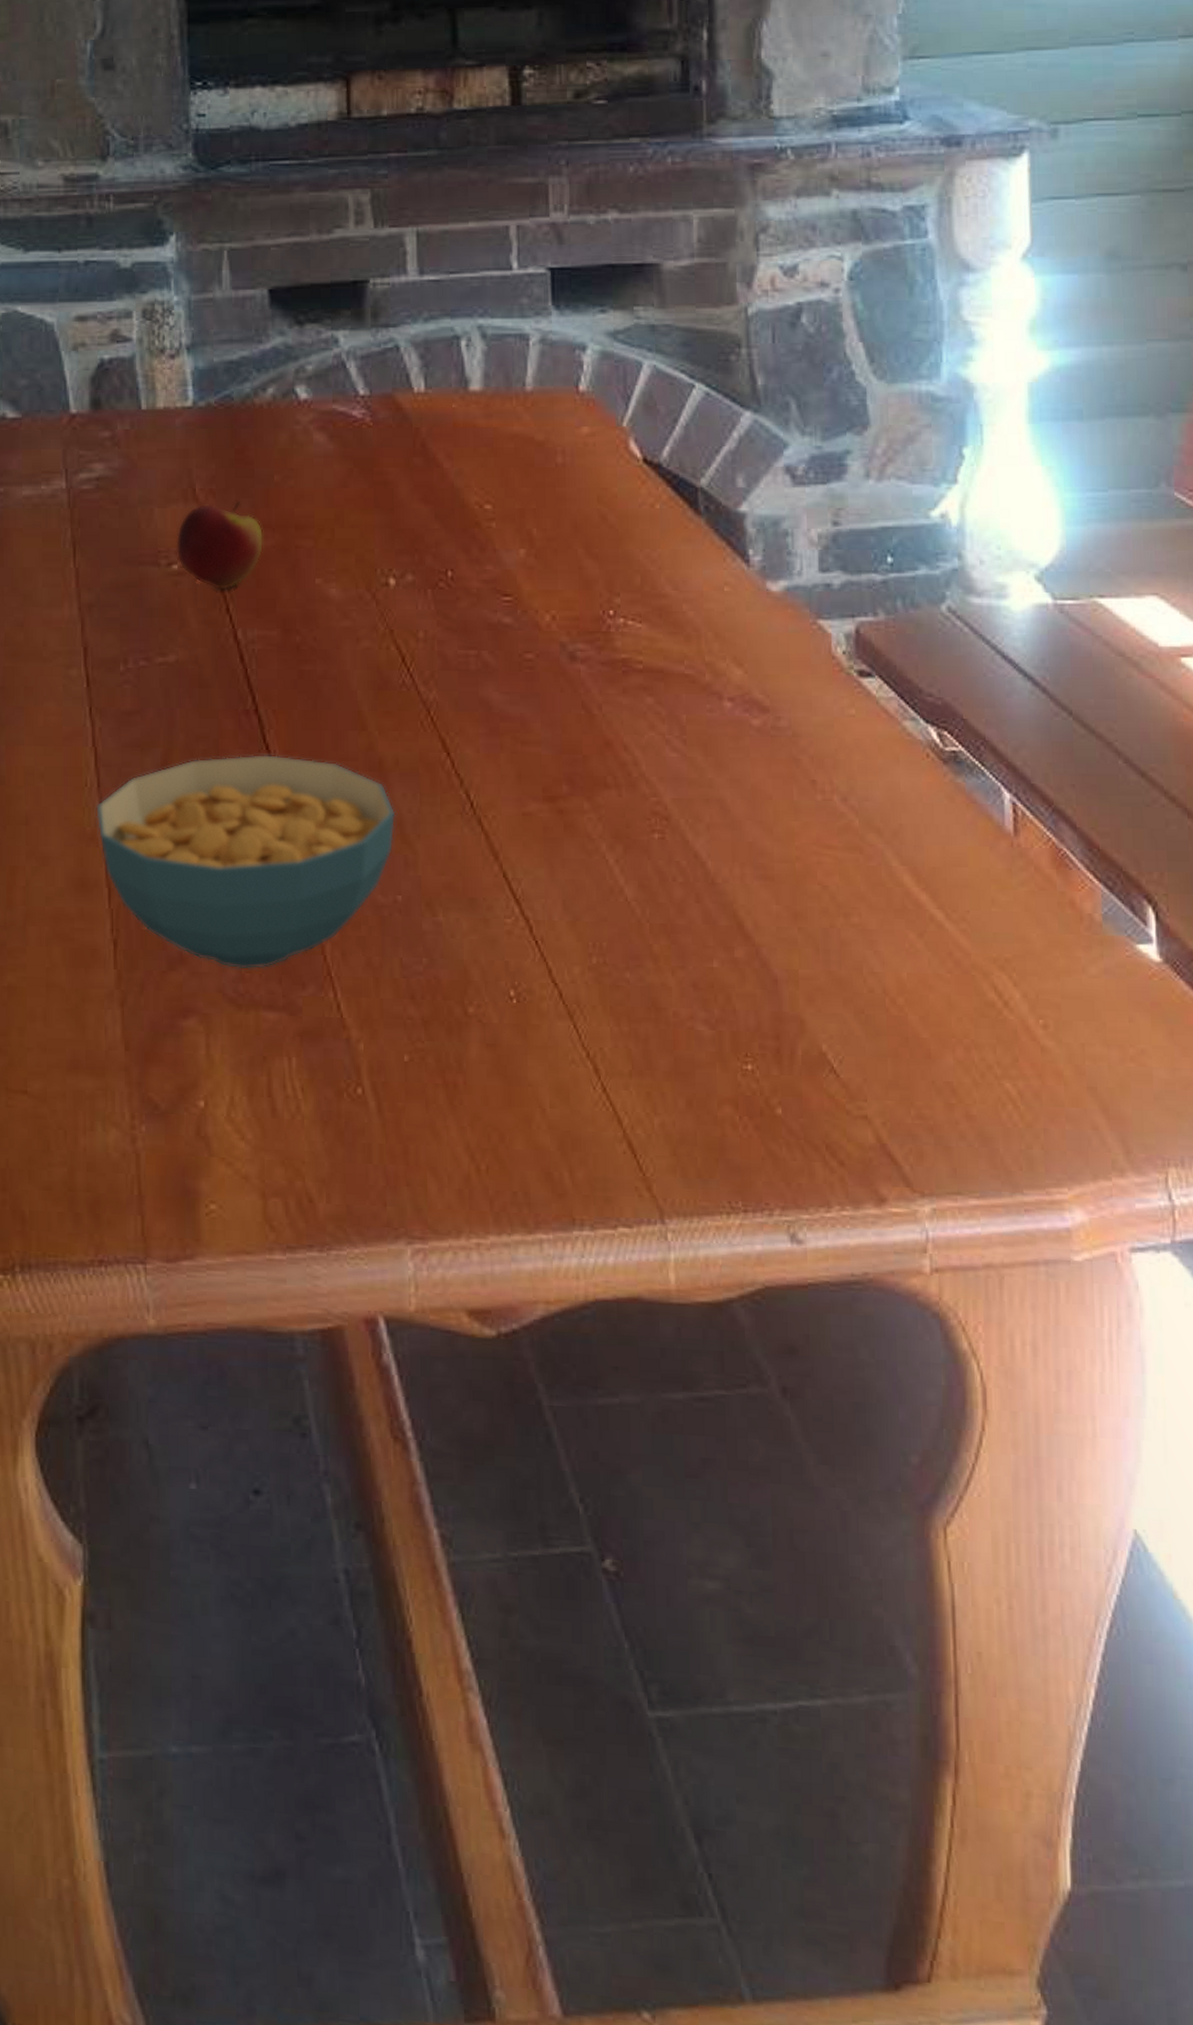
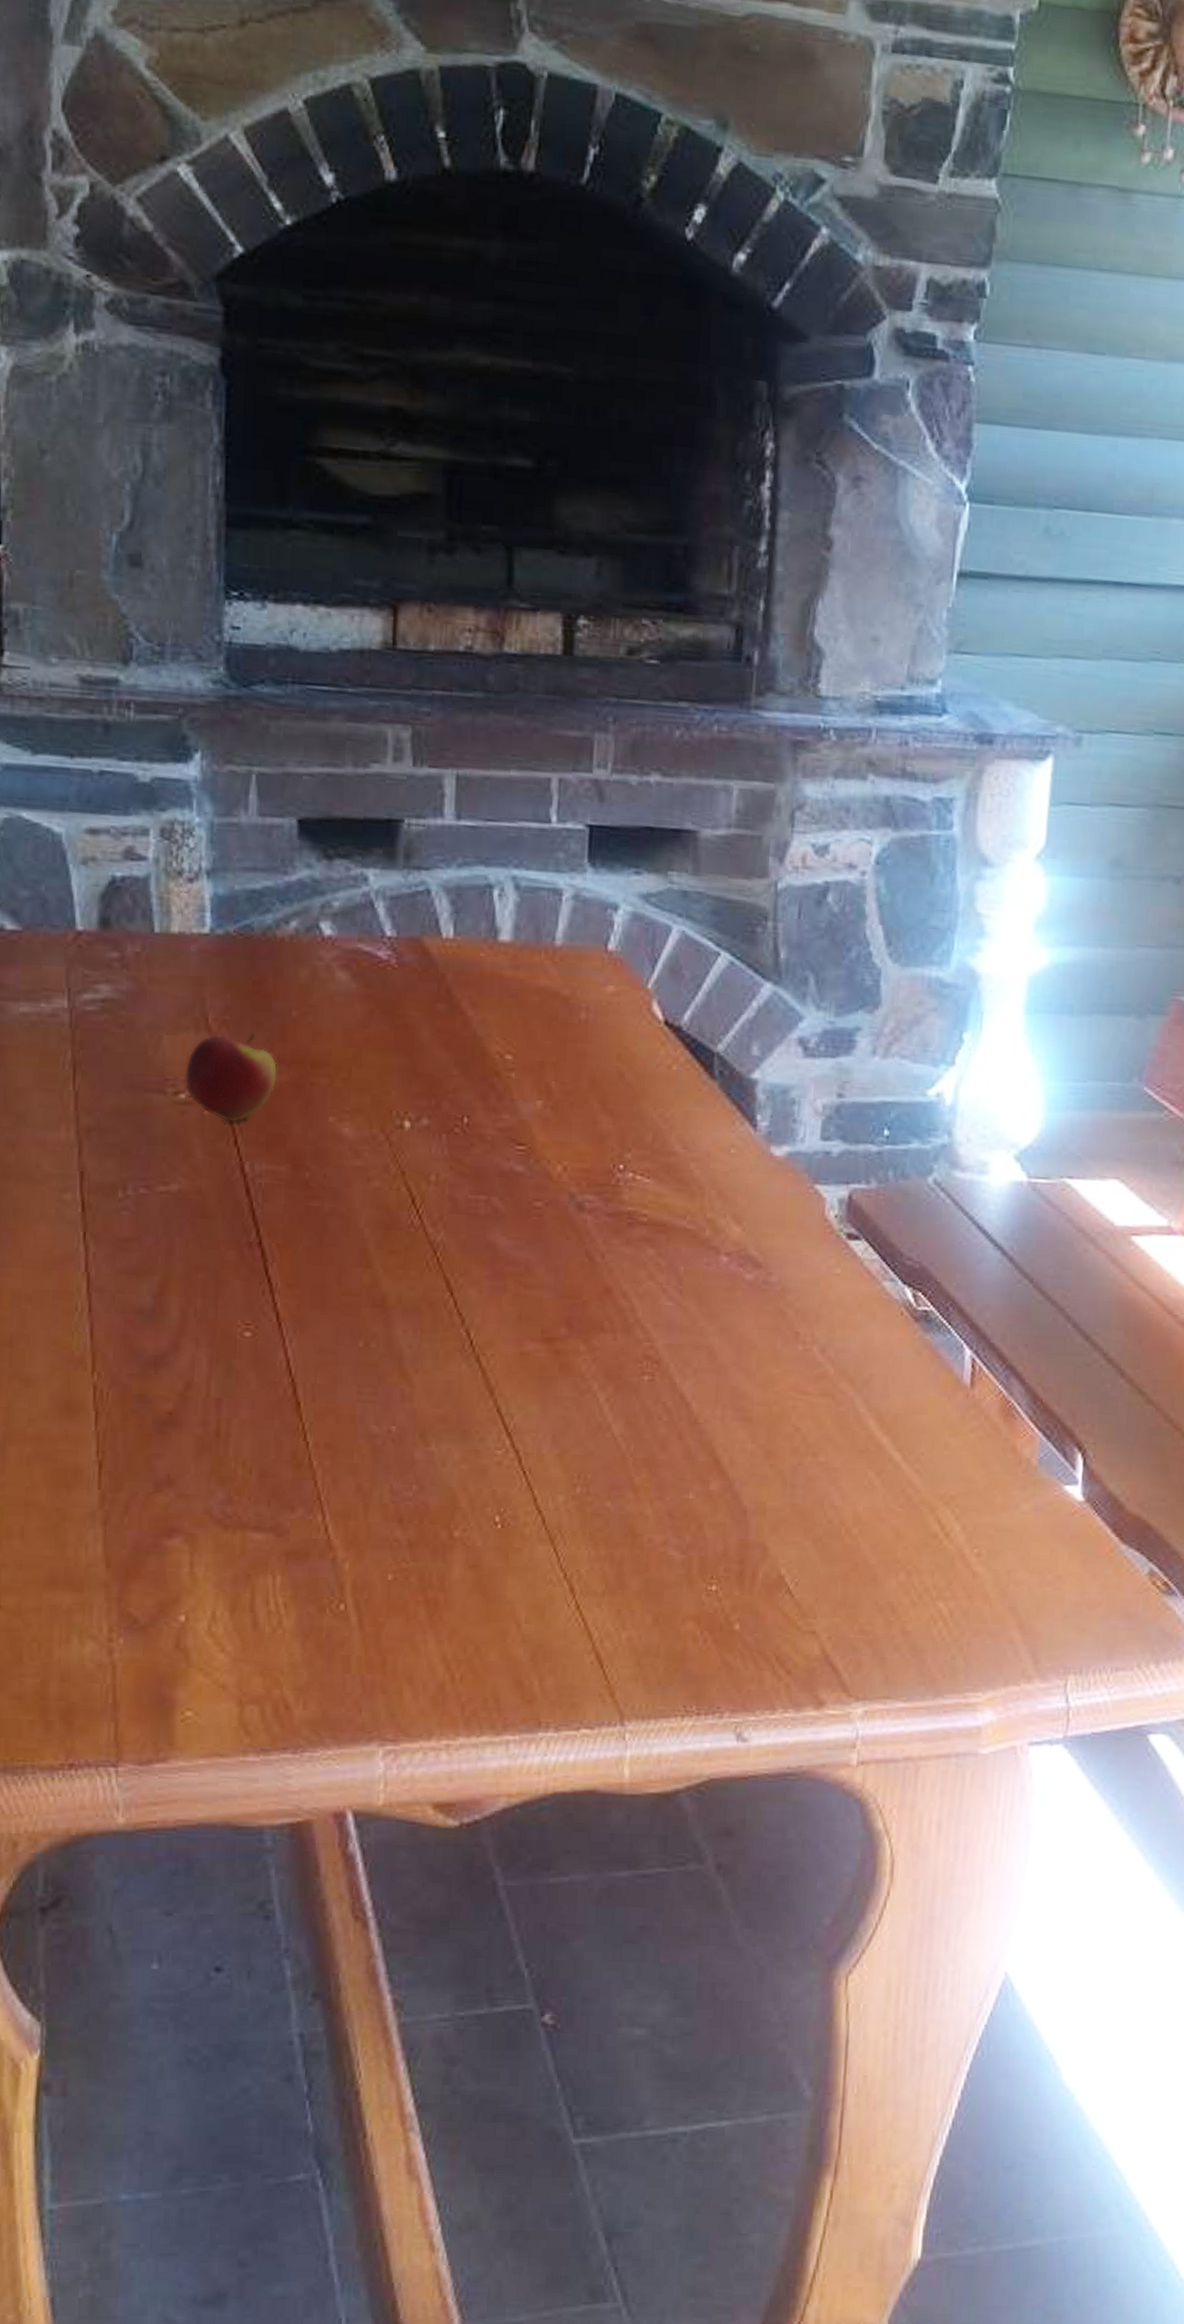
cereal bowl: present [95,753,396,970] -> none [85,1286,396,1493]

